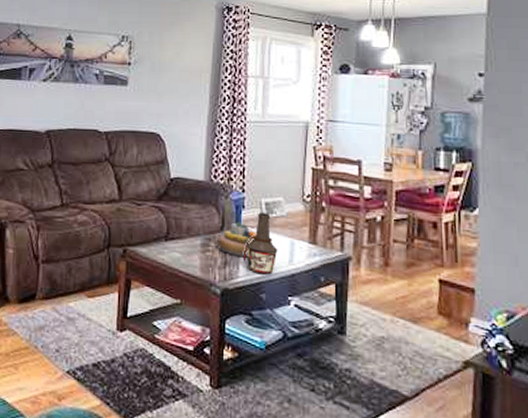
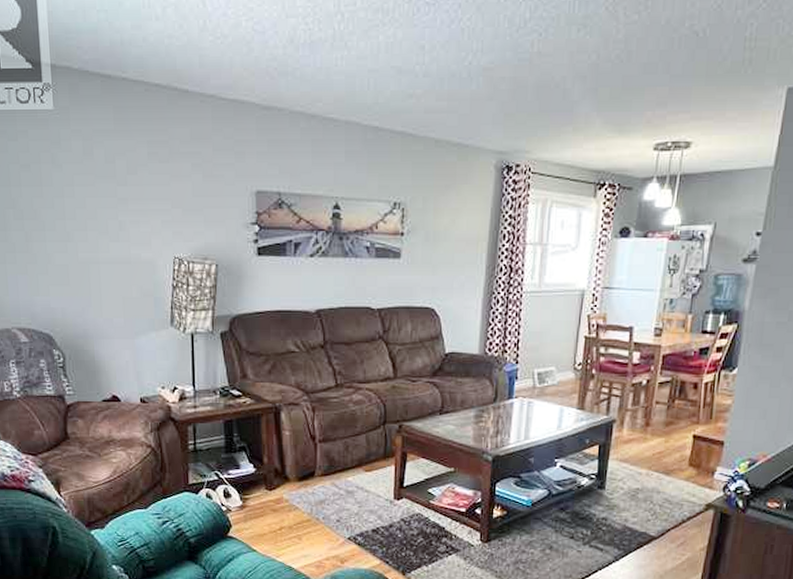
decorative bowl: present [216,222,257,258] -> none [489,393,528,426]
bottle: present [243,212,278,275] -> none [514,383,548,441]

